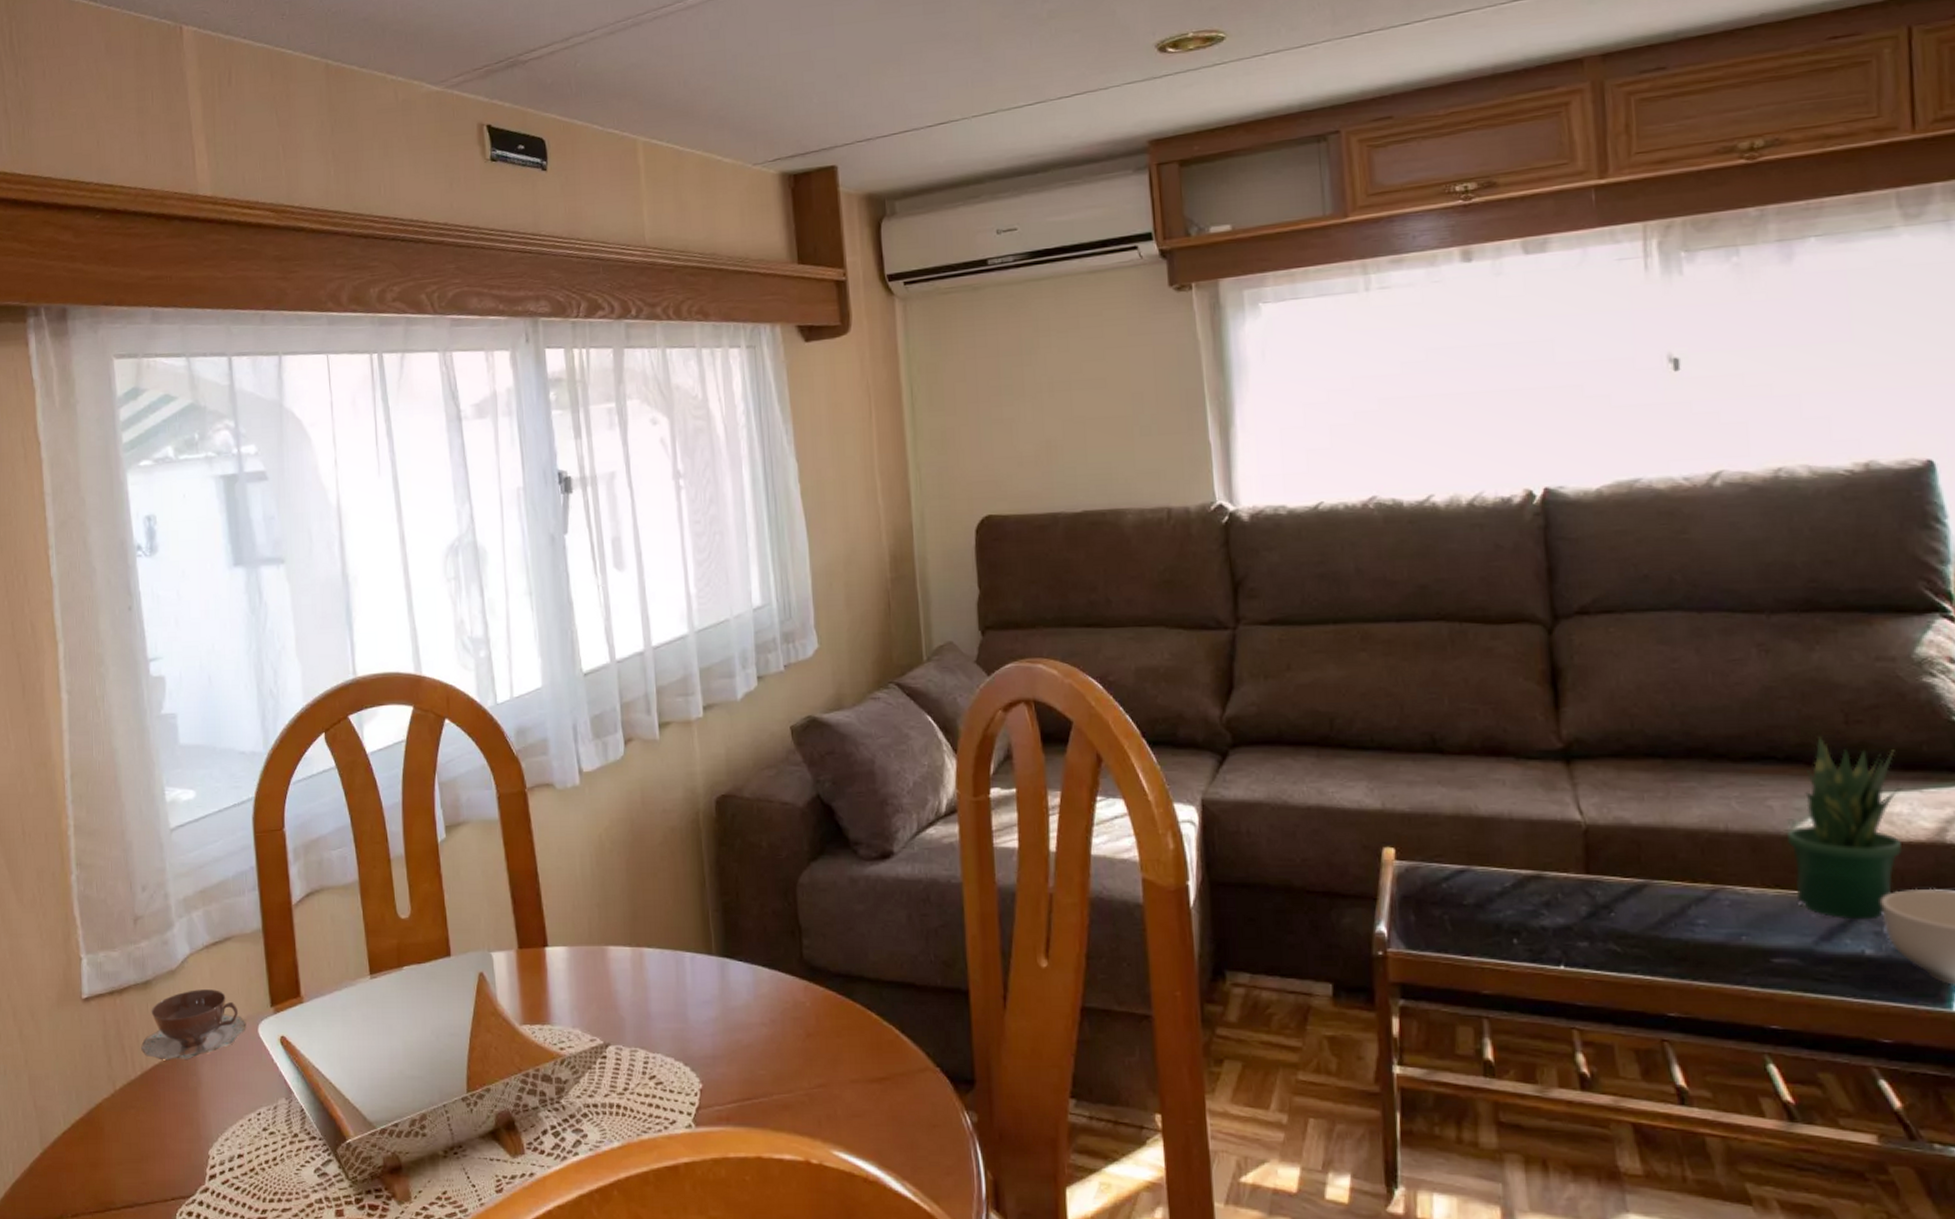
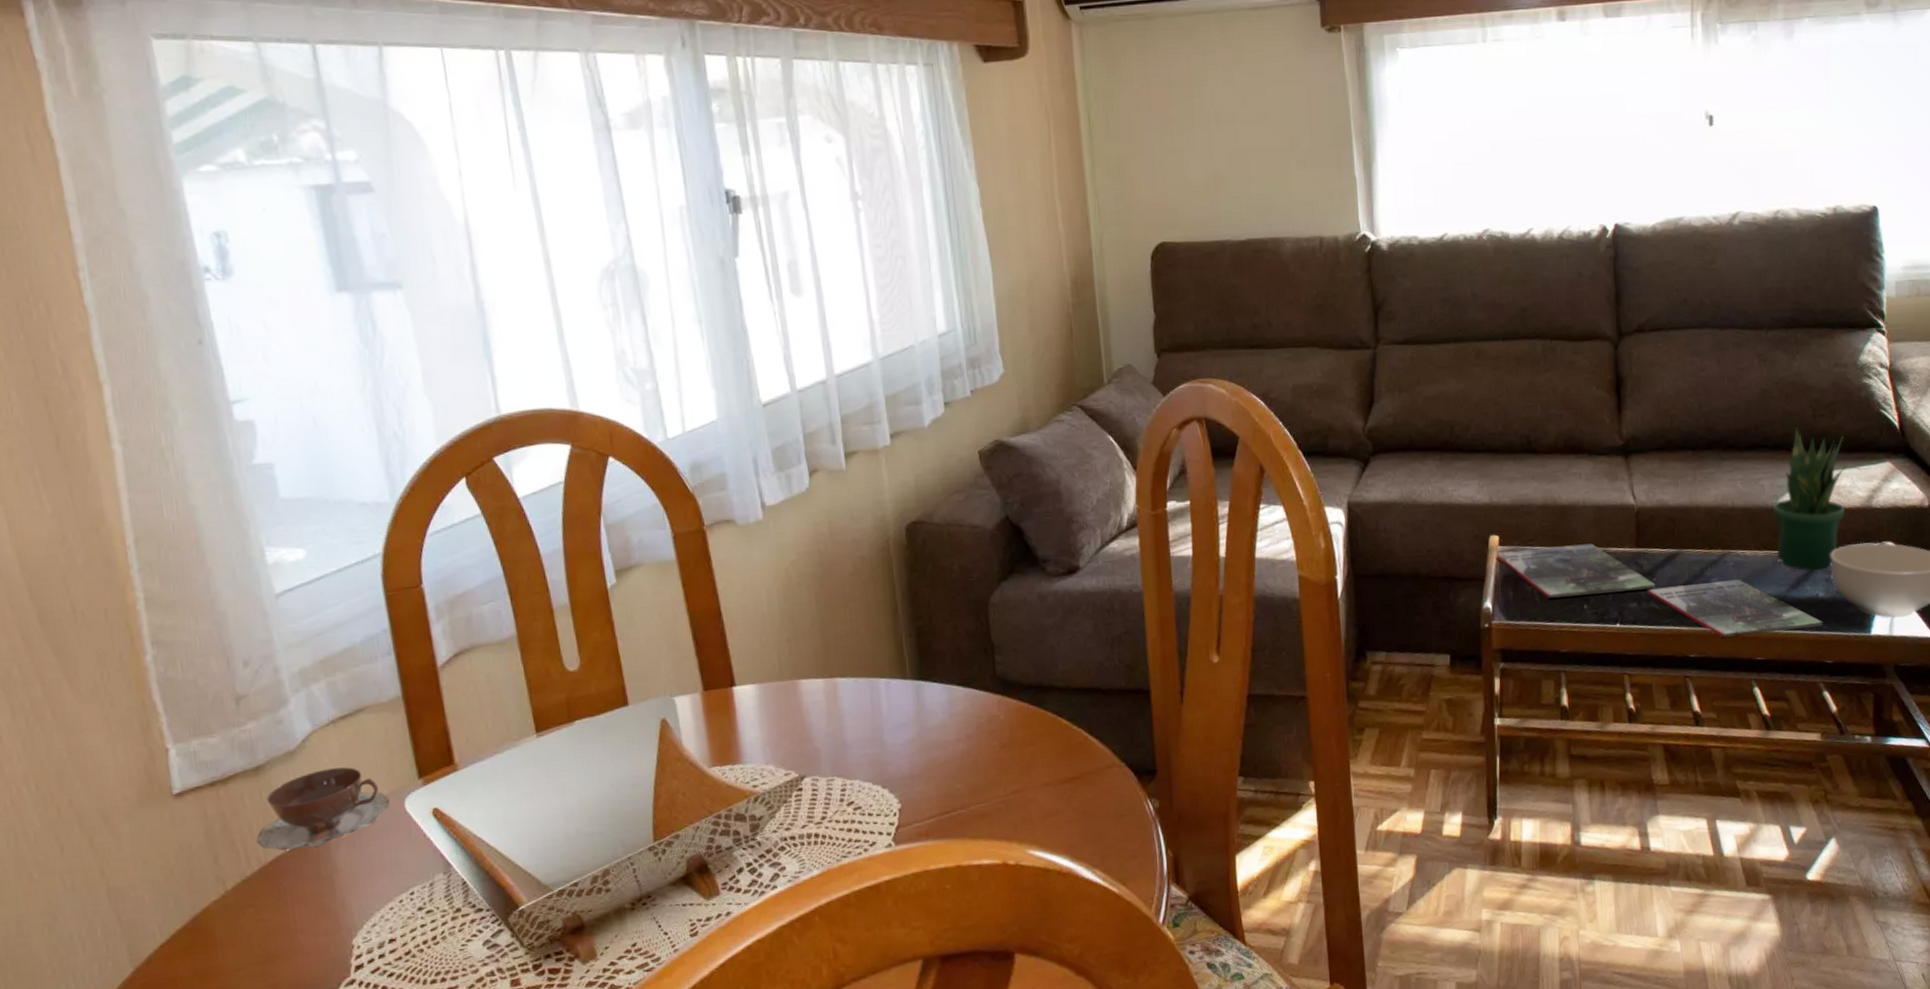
magazine: none [1391,865,1615,927] -> present [1495,543,1656,598]
magazine: none [1602,923,1874,995] -> present [1647,579,1823,638]

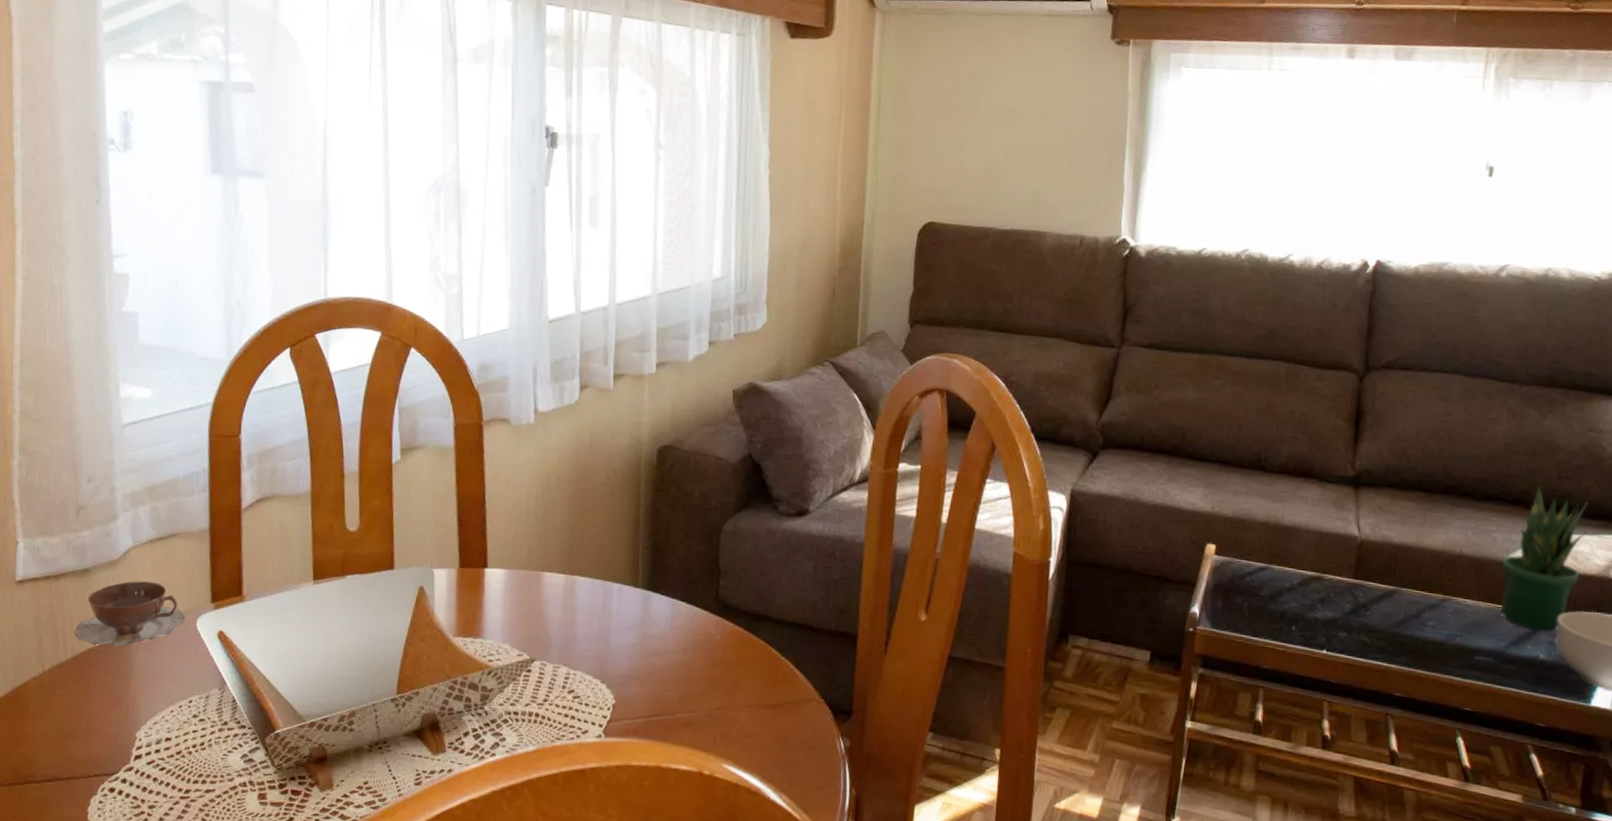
magazine: present [1495,543,1656,598] -> none [1209,560,1369,622]
magazine: present [1647,579,1823,638] -> none [1358,621,1540,688]

